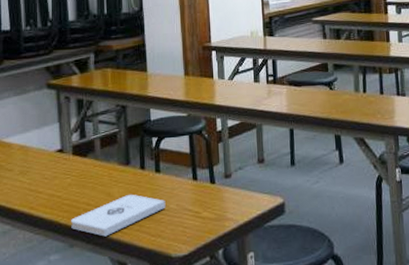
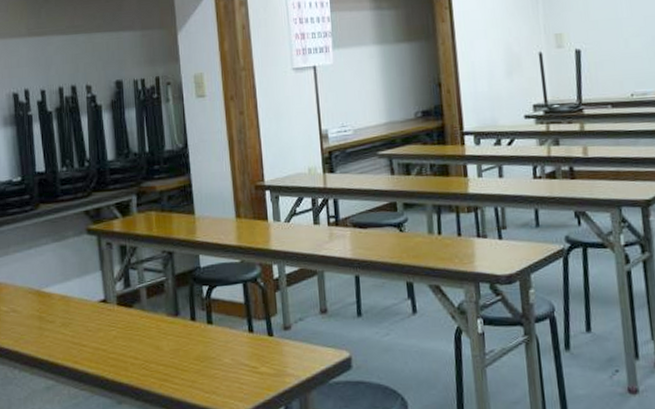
notepad: present [71,195,166,237] -> none [118,348,220,393]

